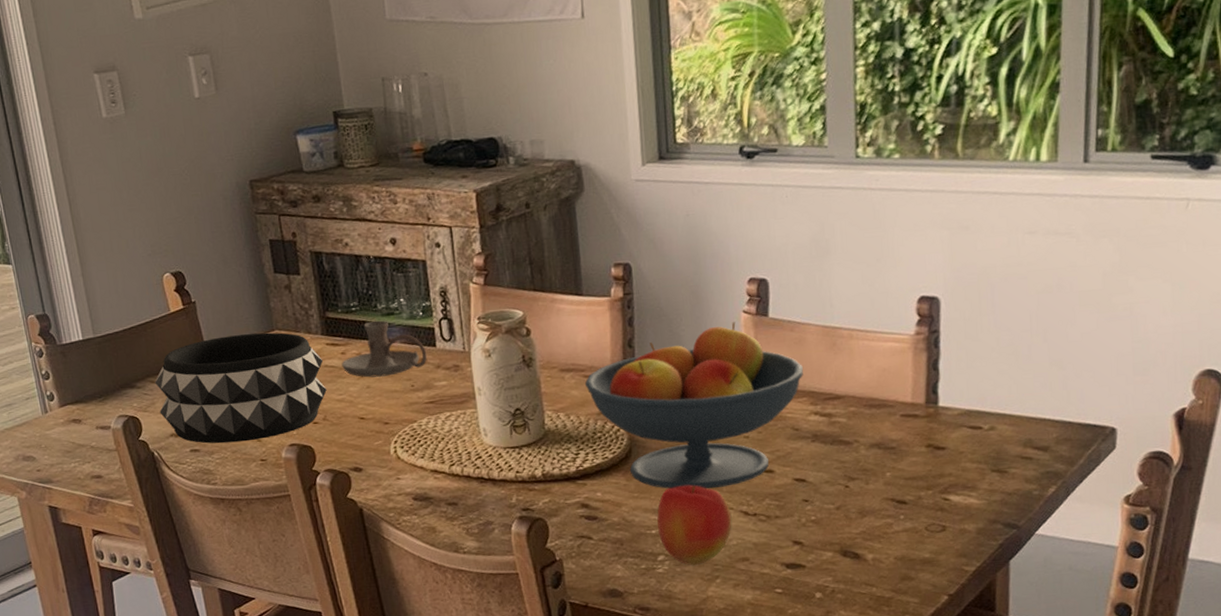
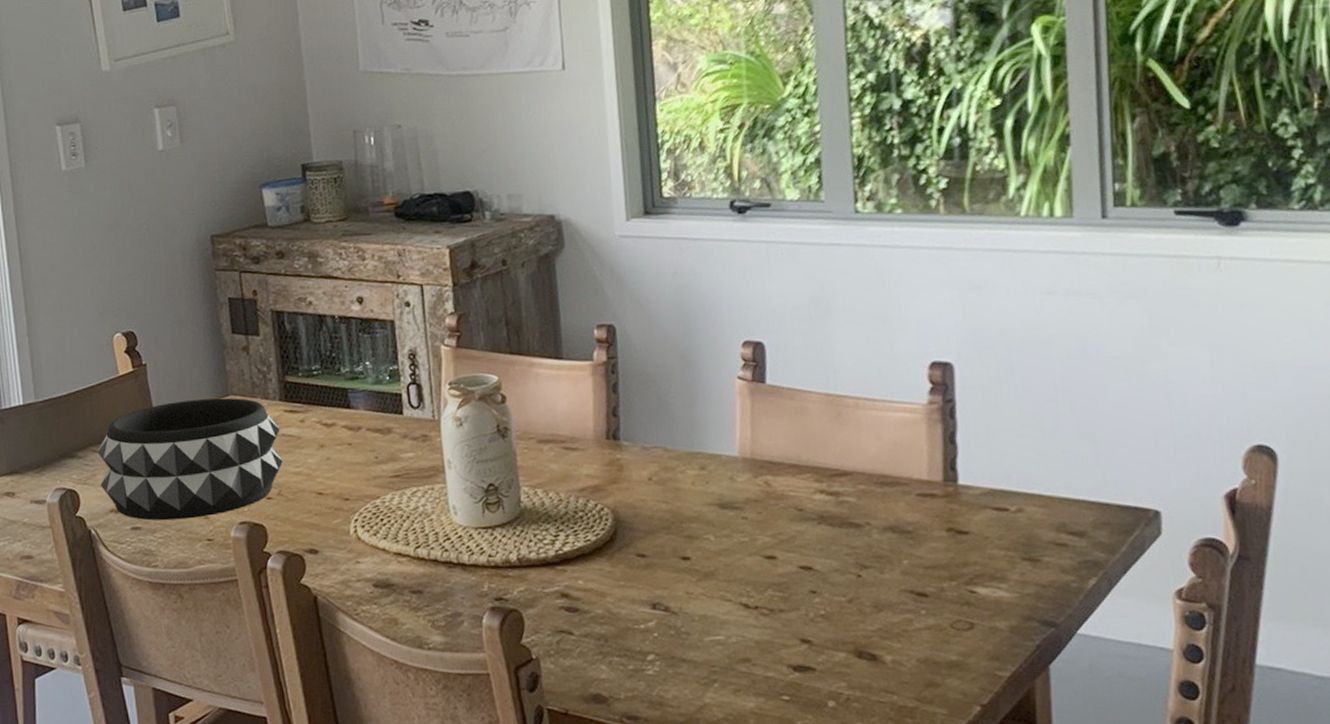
candle holder: present [341,320,428,378] -> none [300,385,393,448]
fruit bowl: present [584,322,803,489] -> none [564,389,806,578]
apple: present [657,484,732,566] -> none [645,572,731,667]

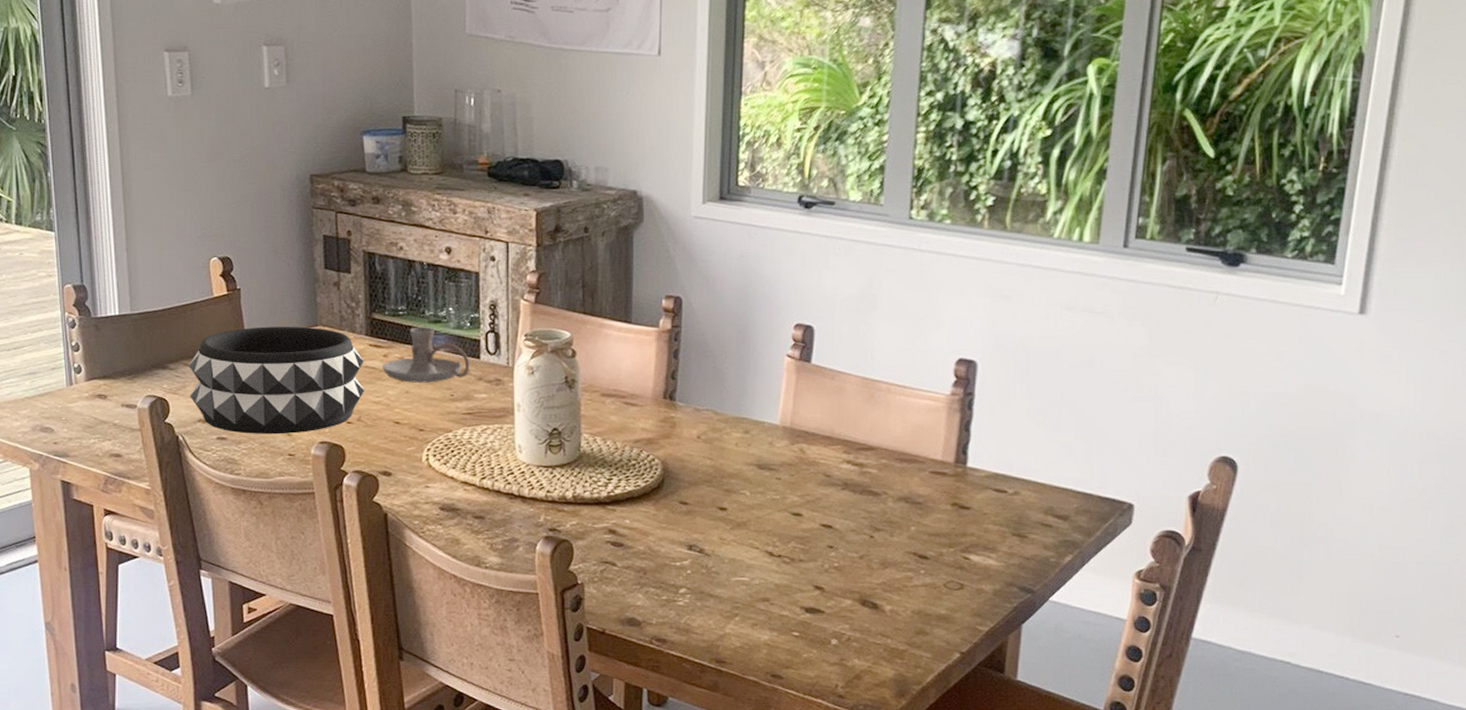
candle holder: none [300,385,393,448] -> present [382,327,470,383]

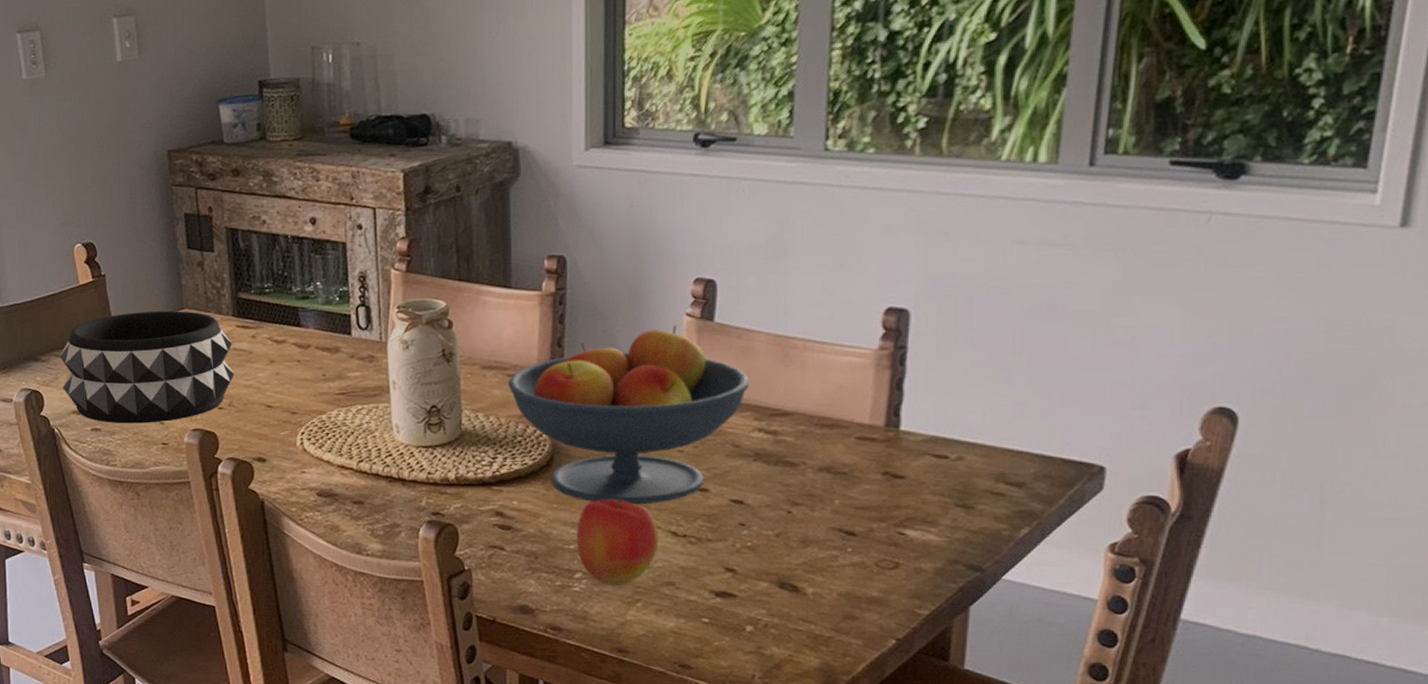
candle holder: present [382,327,470,383] -> none [251,304,341,364]
fruit bowl: none [624,365,840,527] -> present [507,325,749,505]
apple: none [682,520,756,602] -> present [576,499,659,587]

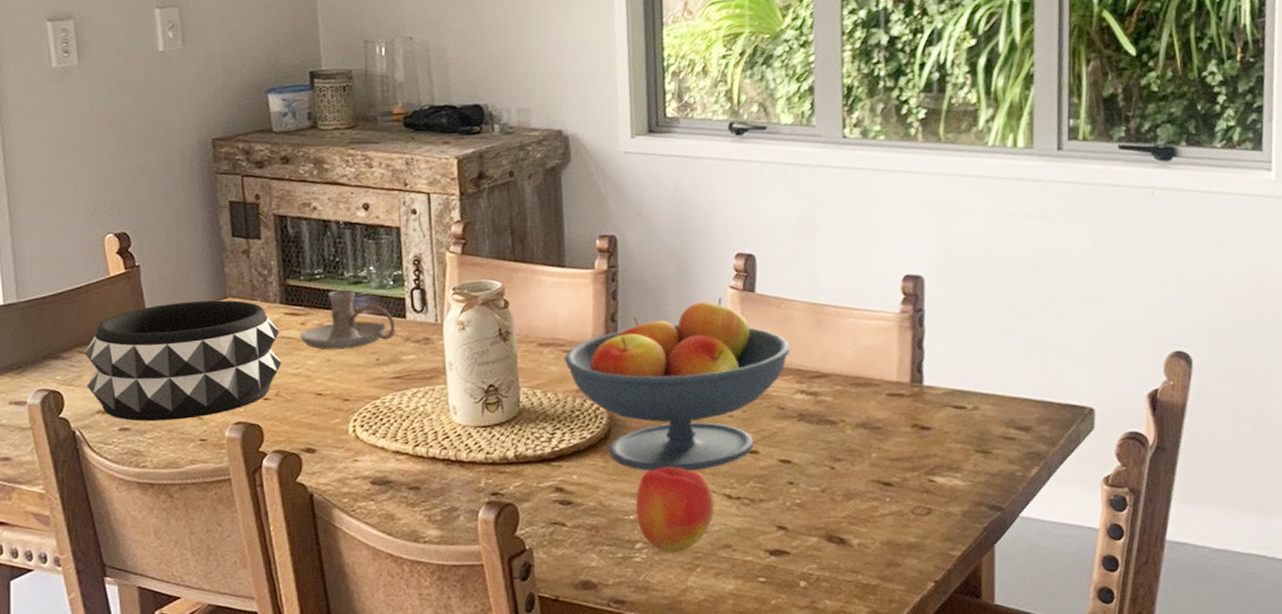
candle holder: none [251,304,341,364] -> present [300,289,396,350]

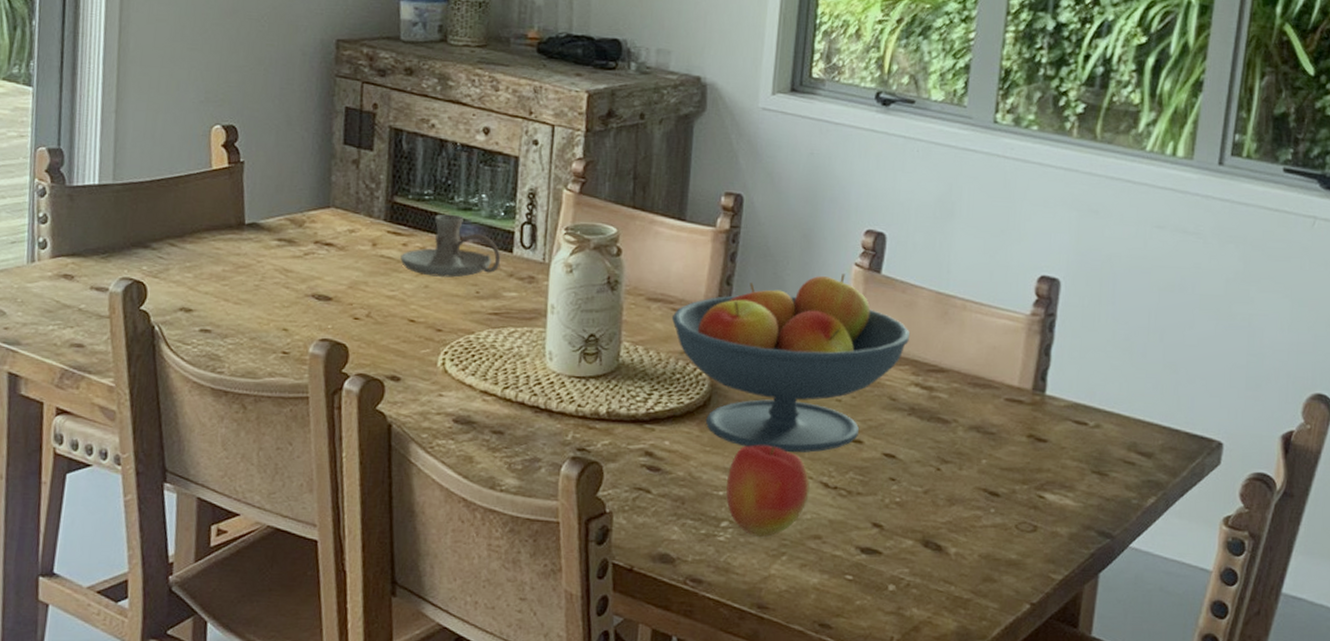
decorative bowl: present [84,300,282,422] -> none [172,205,380,329]

